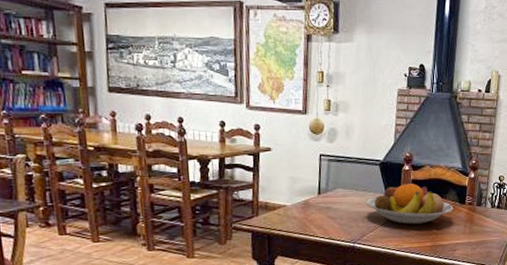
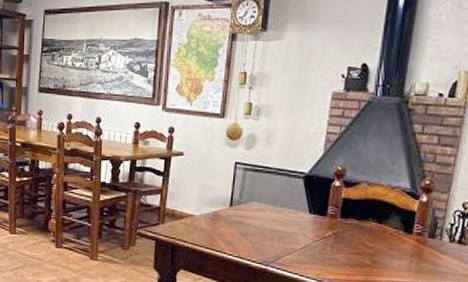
fruit bowl: present [366,183,453,225] -> none [284,201,396,253]

